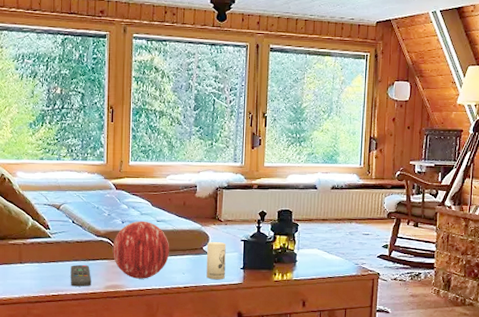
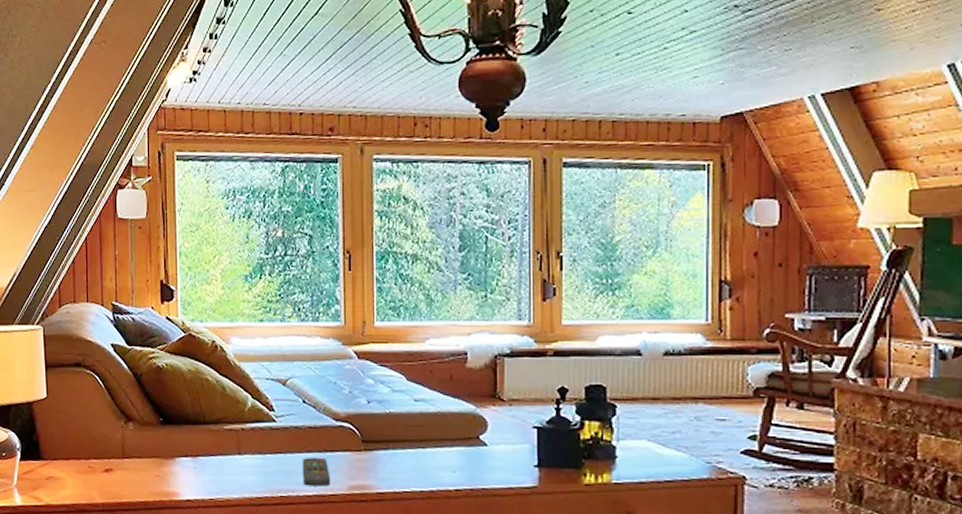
decorative orb: present [112,220,170,279] -> none [356,400,434,478]
candle: present [206,241,226,280] -> none [485,428,512,482]

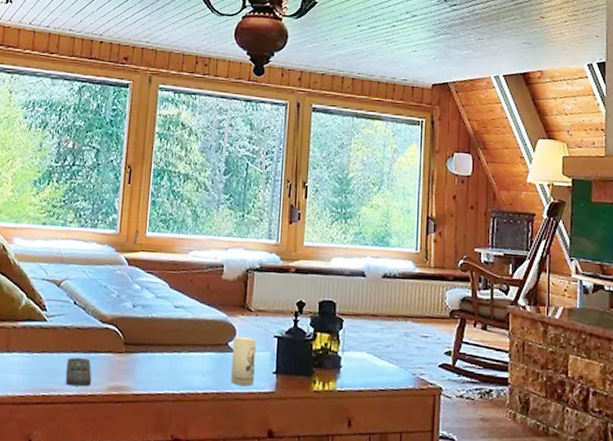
candle: none [485,428,512,482] -> present [231,336,256,386]

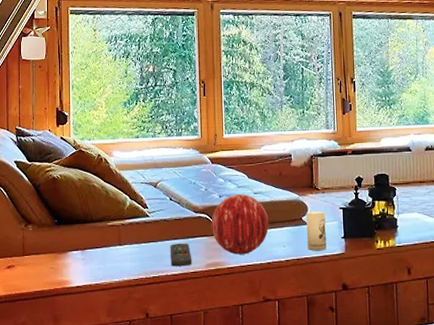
decorative orb: none [119,305,189,380] -> present [211,194,269,255]

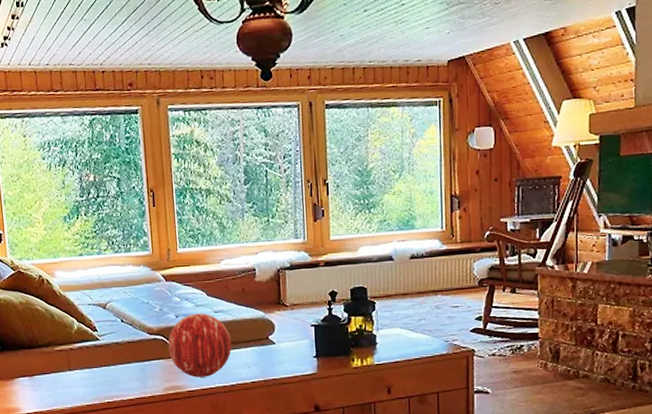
remote control: present [170,243,192,267] -> none [124,366,149,391]
candle: present [306,210,327,251] -> none [273,328,297,372]

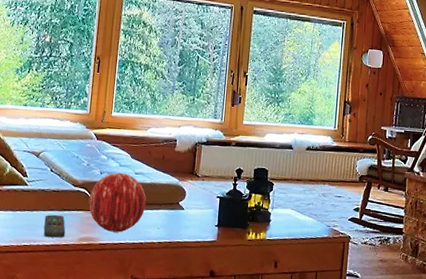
remote control: none [124,366,149,391] -> present [44,214,66,238]

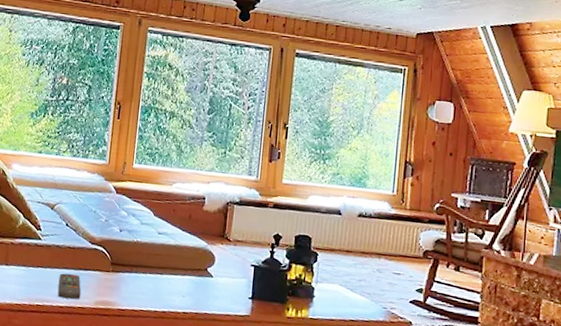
decorative orb: present [88,172,147,233] -> none [106,230,171,298]

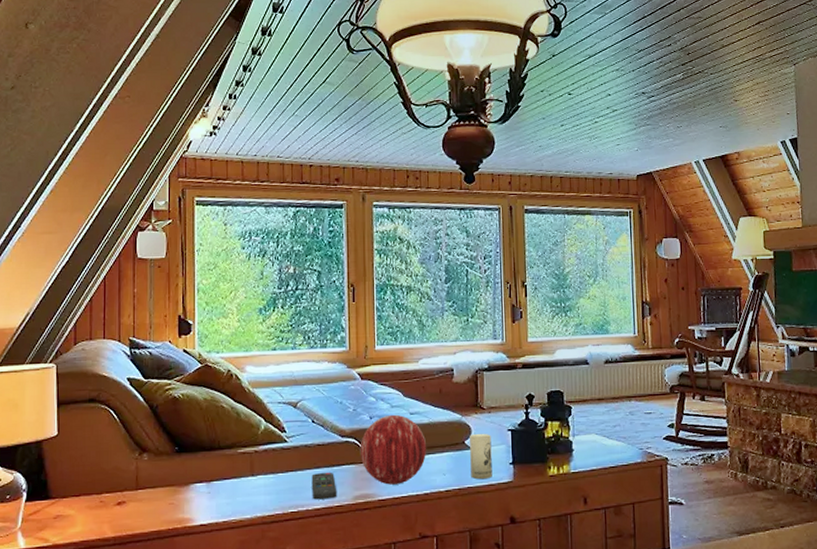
decorative orb: none [106,230,171,298] -> present [360,414,427,485]
candle: none [209,262,234,309] -> present [470,433,492,480]

